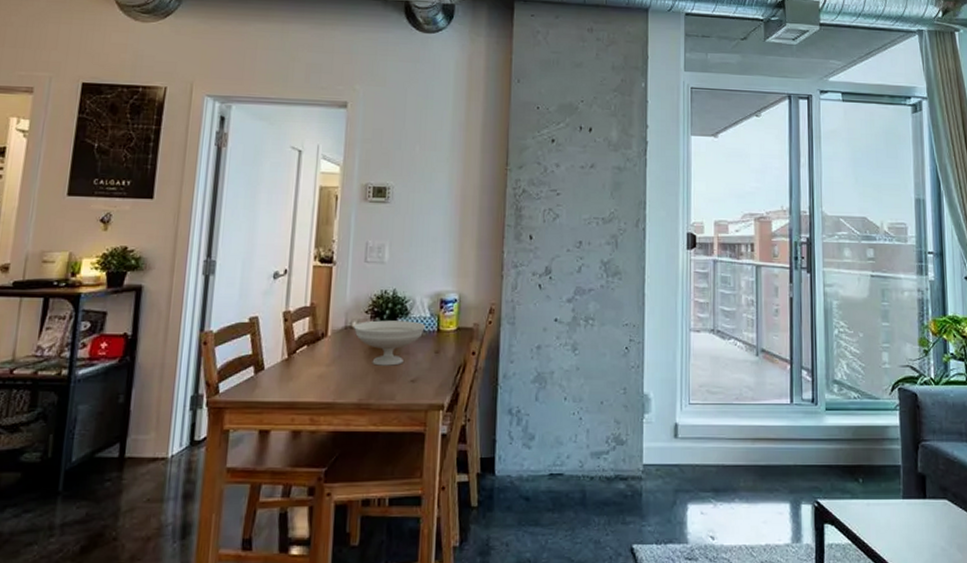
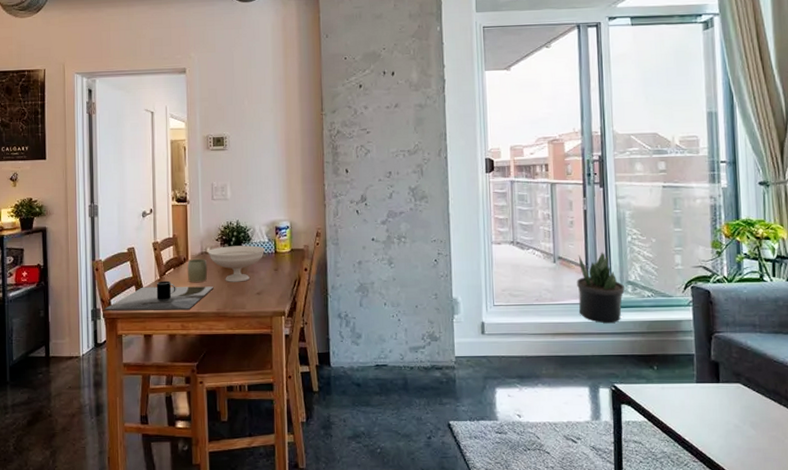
place setting: none [208,361,357,400] -> present [104,280,214,311]
mug: none [324,335,352,365] -> present [187,259,208,283]
planter: none [780,345,830,427] -> present [577,252,625,323]

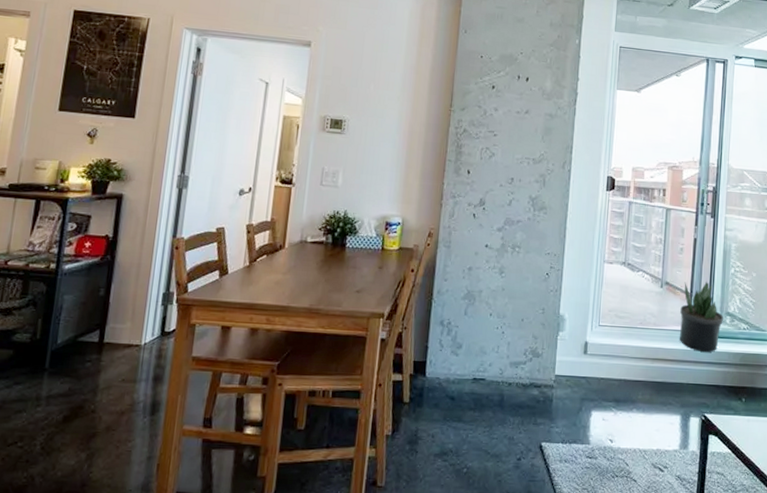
place setting: present [104,280,214,311] -> none [178,267,310,303]
mug: present [187,259,208,283] -> none [281,247,306,274]
bowl: present [207,245,266,282] -> none [307,237,372,278]

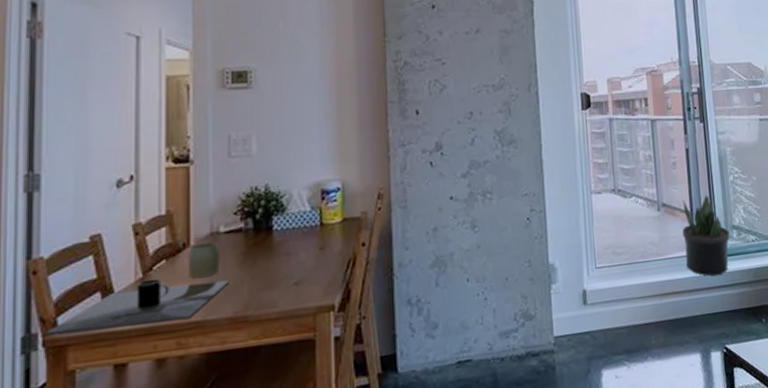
place setting: none [178,267,310,303] -> present [45,278,229,335]
mug: none [281,247,306,274] -> present [187,242,220,279]

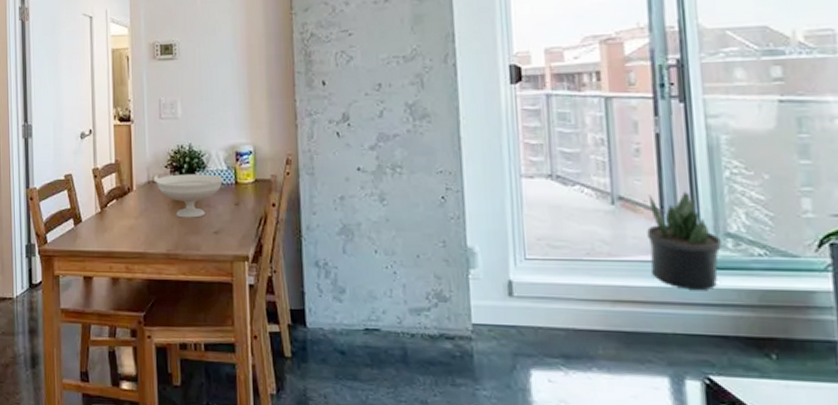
place setting: present [45,278,229,335] -> none [39,214,163,250]
mug: present [187,242,220,279] -> none [131,189,156,218]
bowl: none [220,217,307,272] -> present [155,174,224,218]

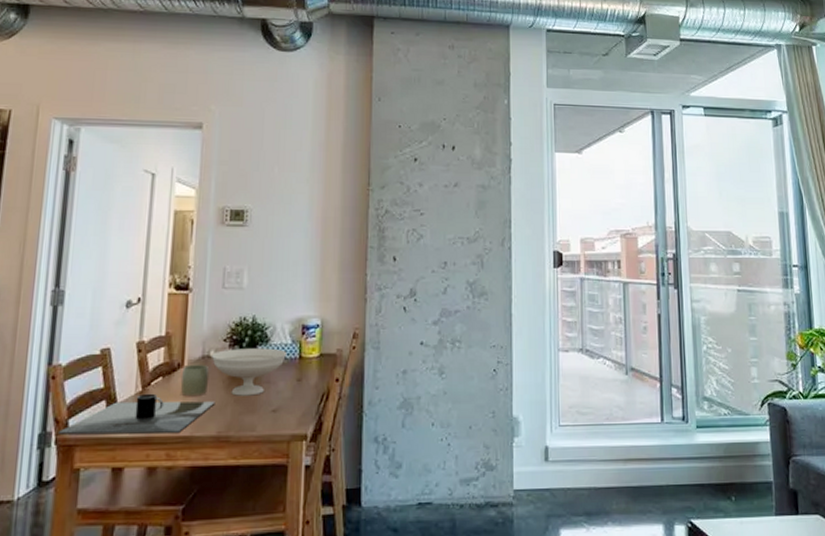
place setting: none [39,214,163,250] -> present [57,393,216,435]
mug: none [131,189,156,218] -> present [180,365,210,397]
planter: present [647,191,722,290] -> none [650,362,701,446]

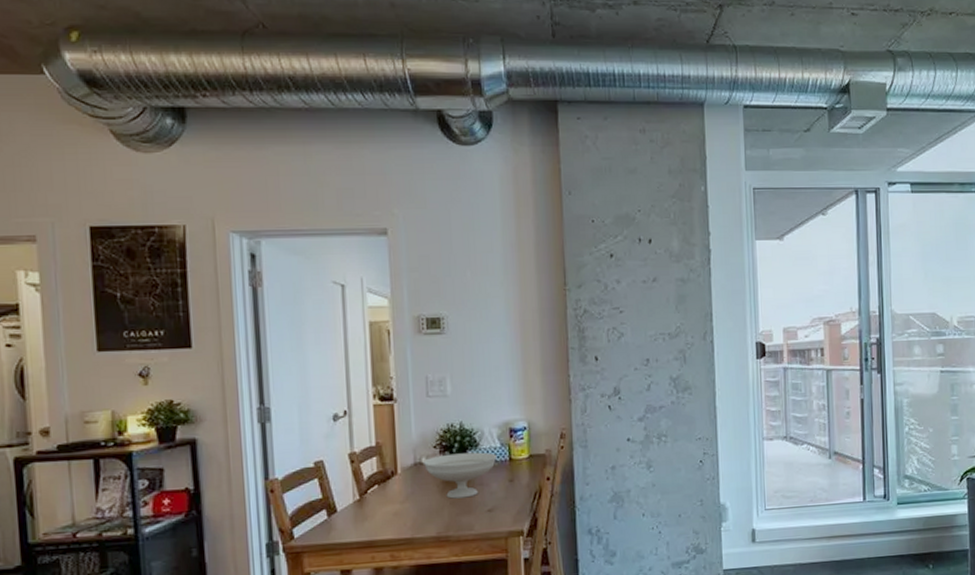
place setting: present [57,393,216,435] -> none [284,500,432,543]
mug: present [180,365,210,397] -> none [395,471,424,502]

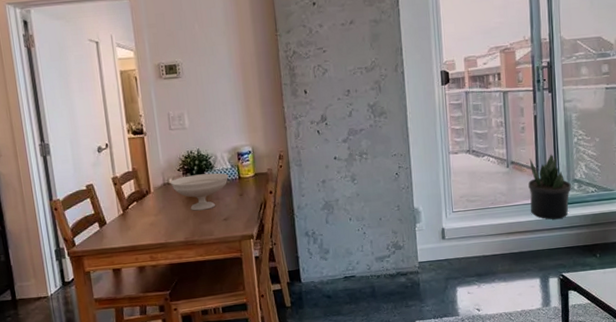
planter: none [853,444,901,522] -> present [528,154,571,220]

